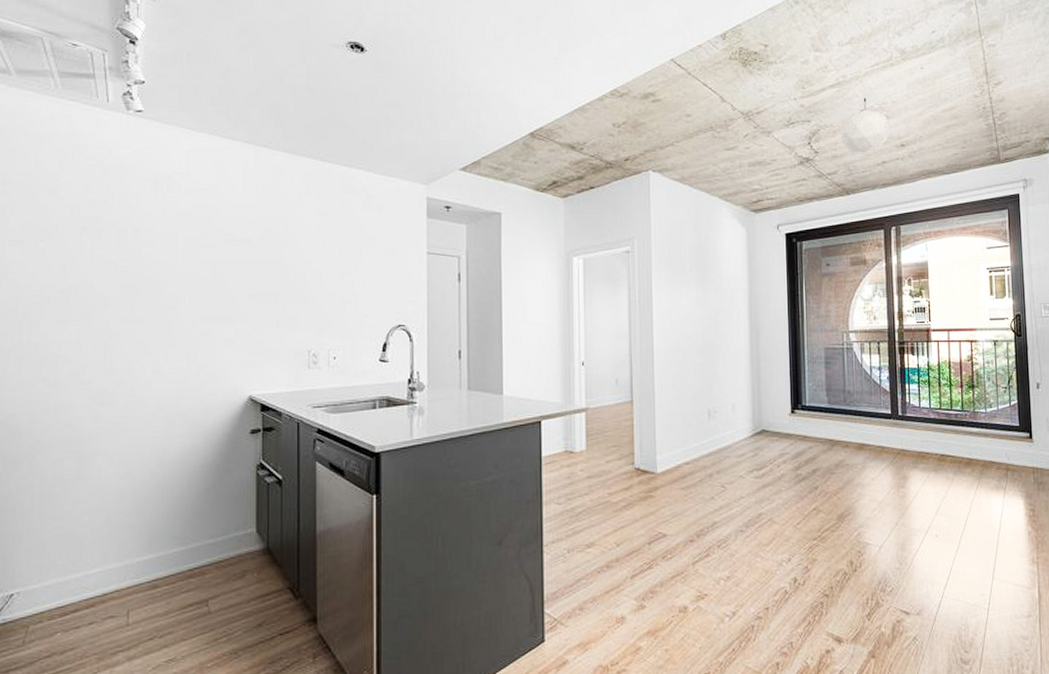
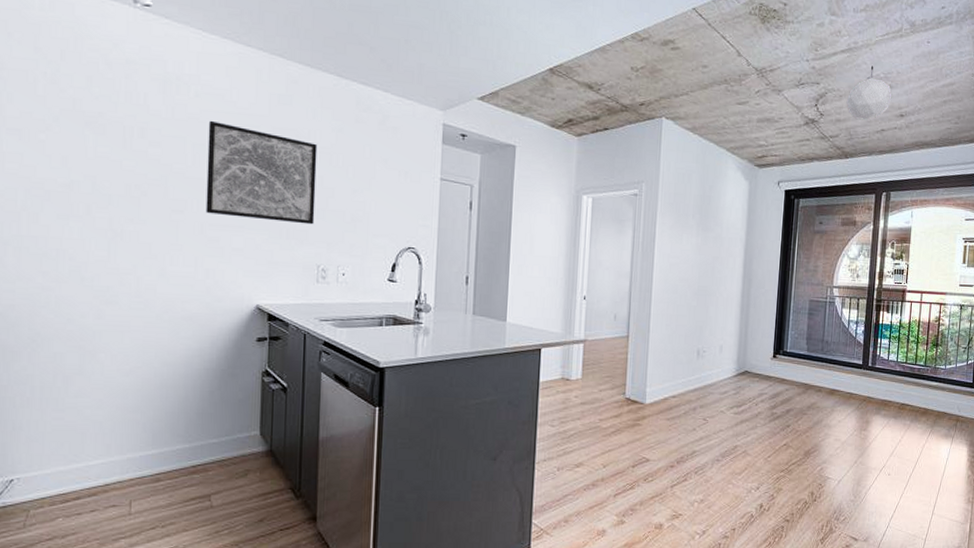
wall art: none [197,215,304,310] -> present [205,120,318,225]

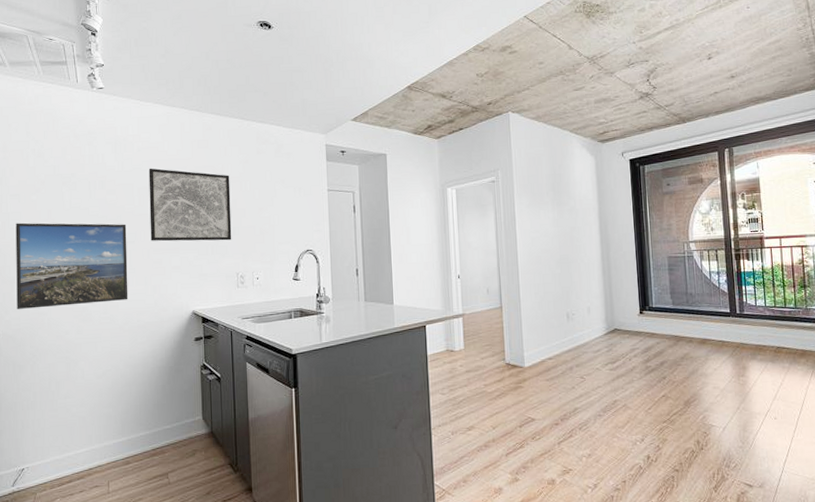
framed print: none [11,167,174,283] -> present [15,222,128,309]
pendant lamp: present [846,65,892,121] -> none [676,37,721,87]

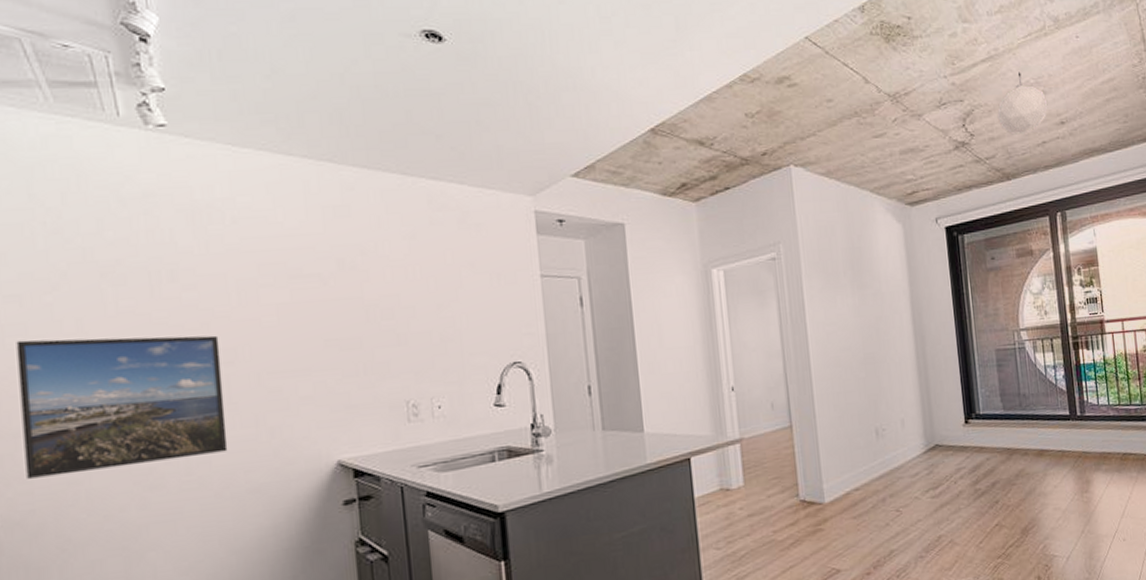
wall art: present [148,168,232,242] -> none [252,248,396,360]
pendant lamp: none [676,37,721,87] -> present [997,72,1048,135]

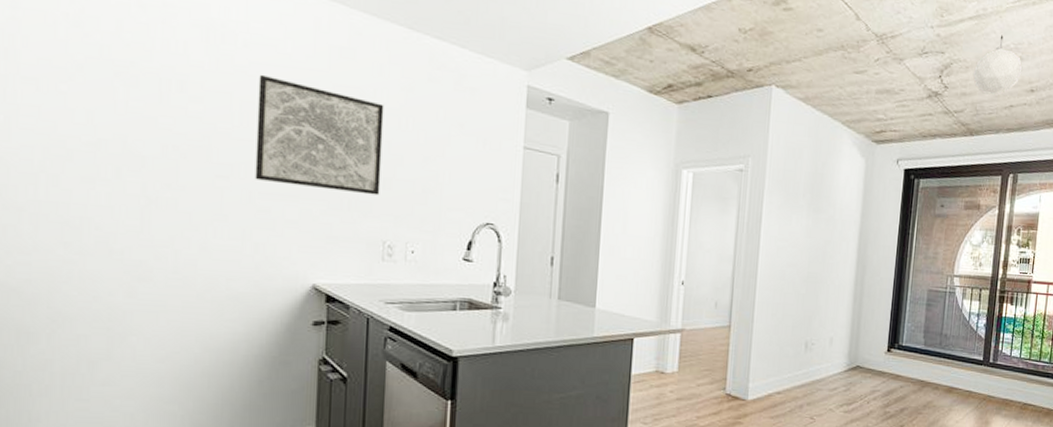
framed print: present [16,335,228,479] -> none [26,121,218,258]
wall art: none [252,248,396,360] -> present [255,74,384,196]

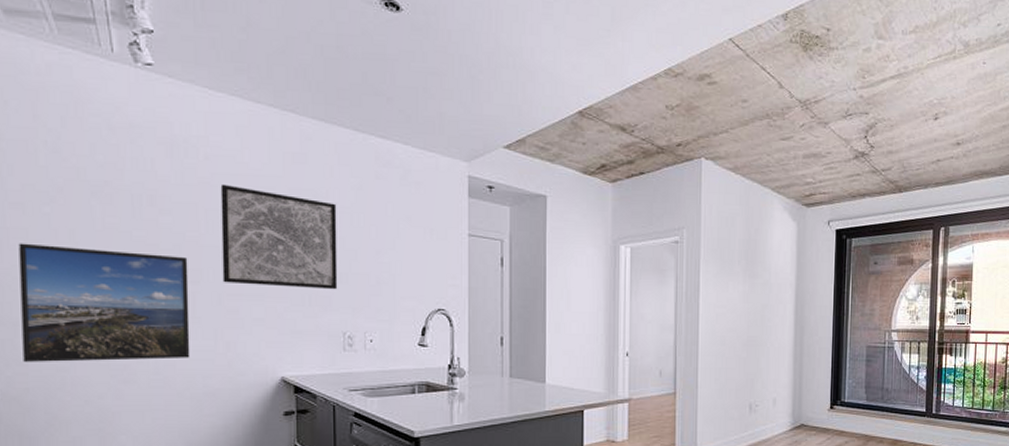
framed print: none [26,121,218,258] -> present [18,243,190,362]
pendant lamp: present [972,35,1023,96] -> none [898,91,947,151]

